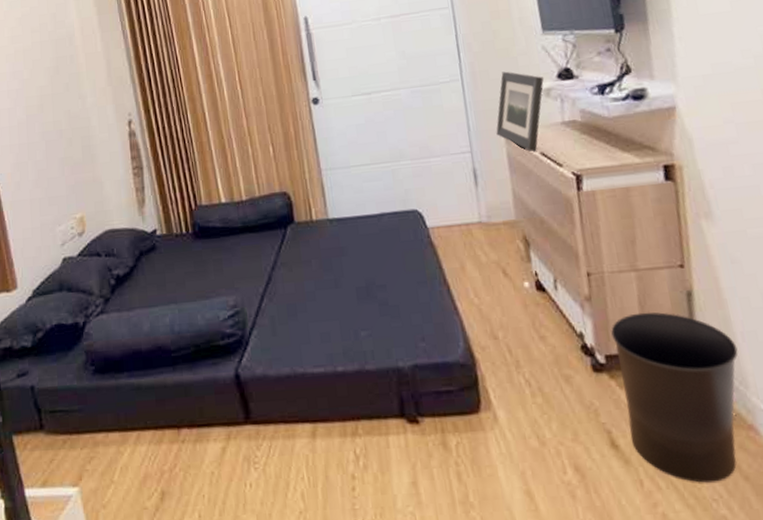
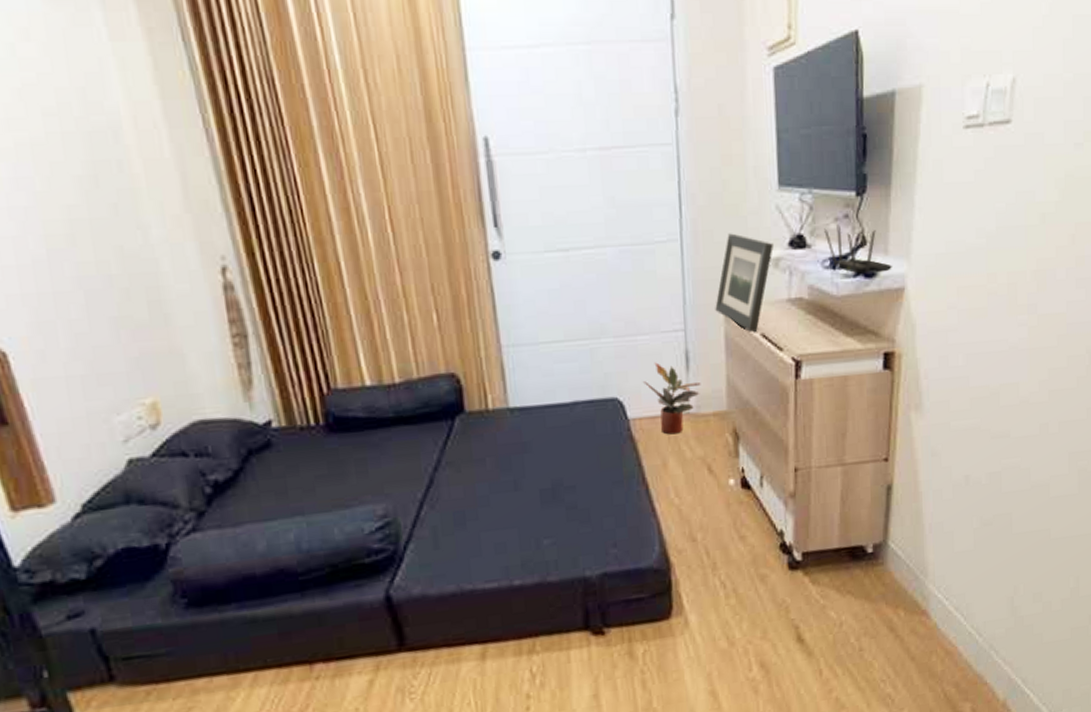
potted plant: none [438,179,490,241] -> present [643,362,701,435]
wifi router: none [589,57,660,97] -> present [824,225,892,274]
waste bin: present [611,312,738,483] -> none [811,507,924,667]

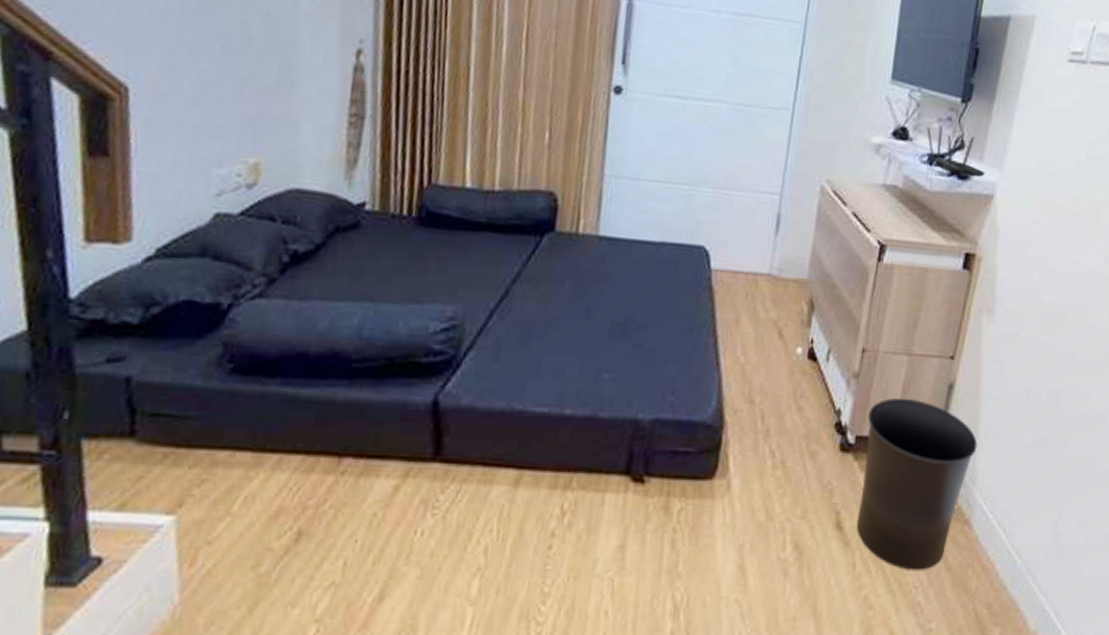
potted plant: present [643,362,701,435] -> none [732,219,787,293]
picture frame: present [715,233,773,332] -> none [813,113,878,209]
waste bin: none [811,507,924,667] -> present [856,397,978,570]

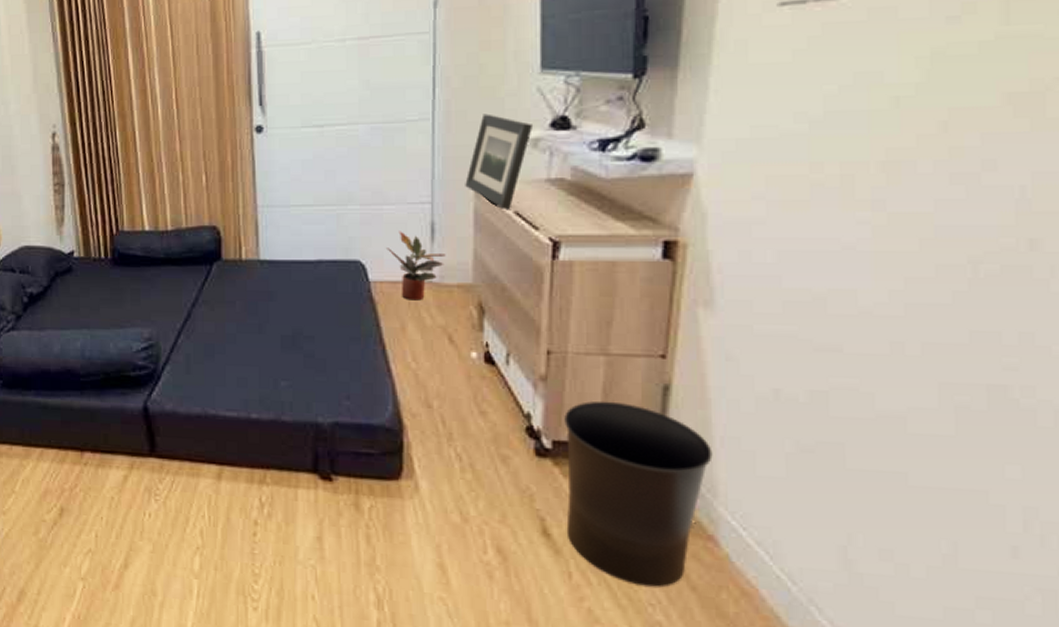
potted plant: none [732,219,787,293] -> present [387,231,446,301]
picture frame: none [813,113,878,209] -> present [465,113,532,209]
wifi router: present [927,125,985,177] -> none [593,107,677,157]

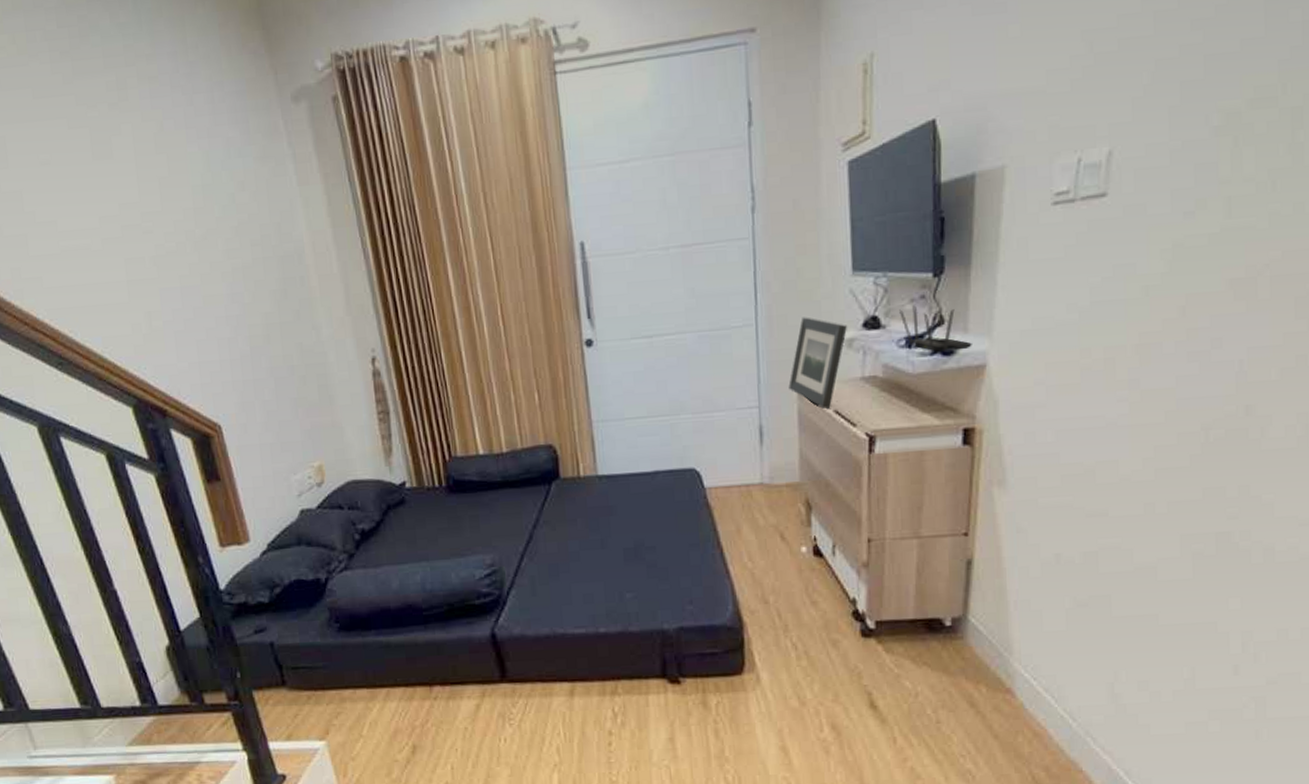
potted plant: present [387,231,446,301] -> none [719,436,774,503]
waste bin: present [564,401,713,587] -> none [885,579,1008,740]
wifi router: none [593,107,677,157] -> present [899,305,972,352]

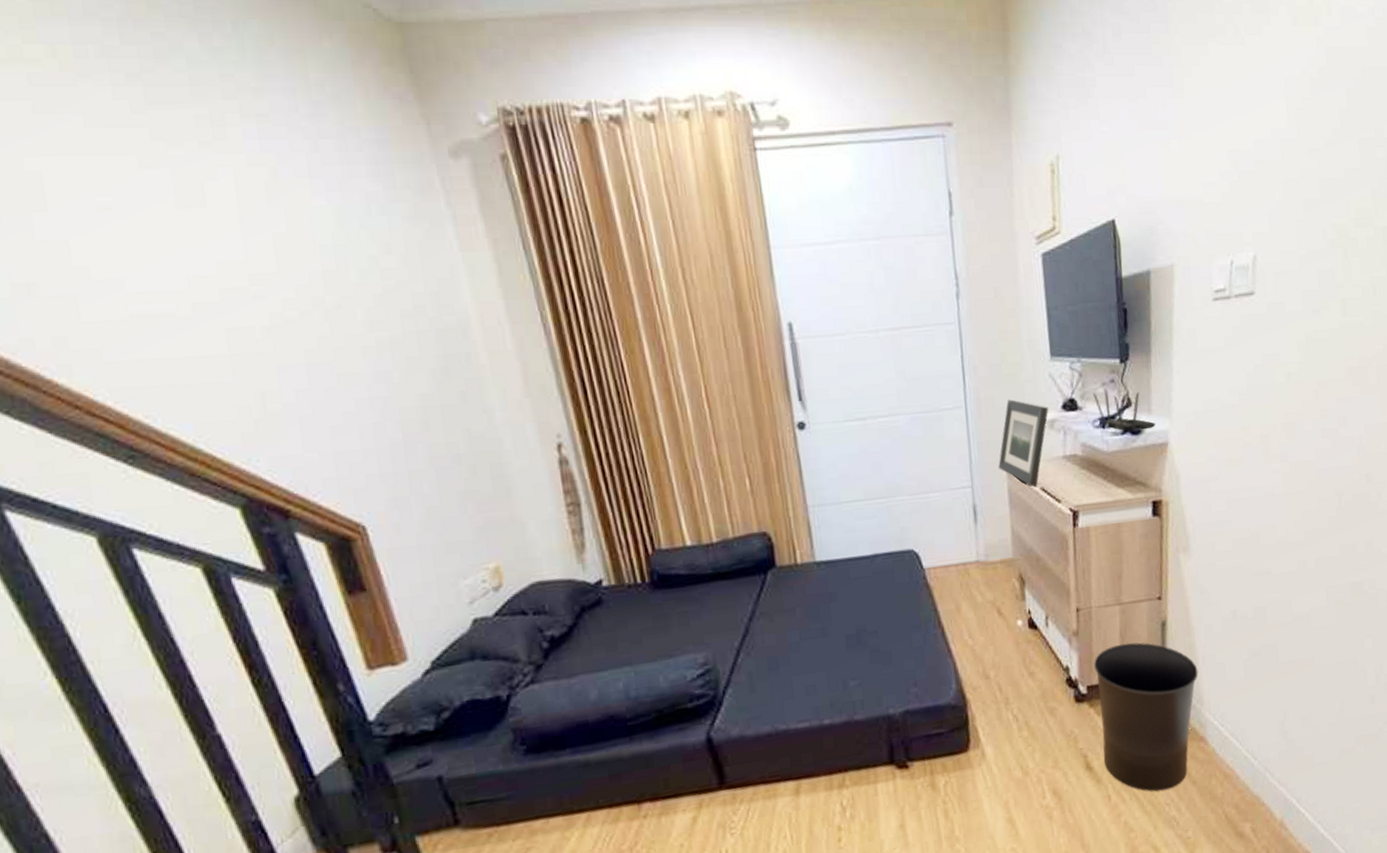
waste bin: none [885,579,1008,740] -> present [1094,642,1198,791]

